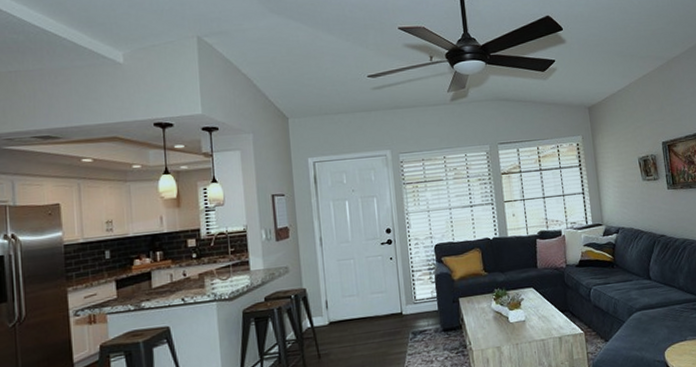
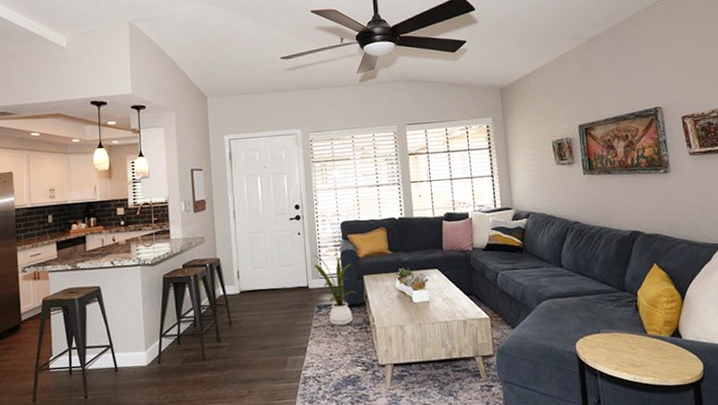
house plant: none [406,279,453,351] -> present [313,255,357,325]

